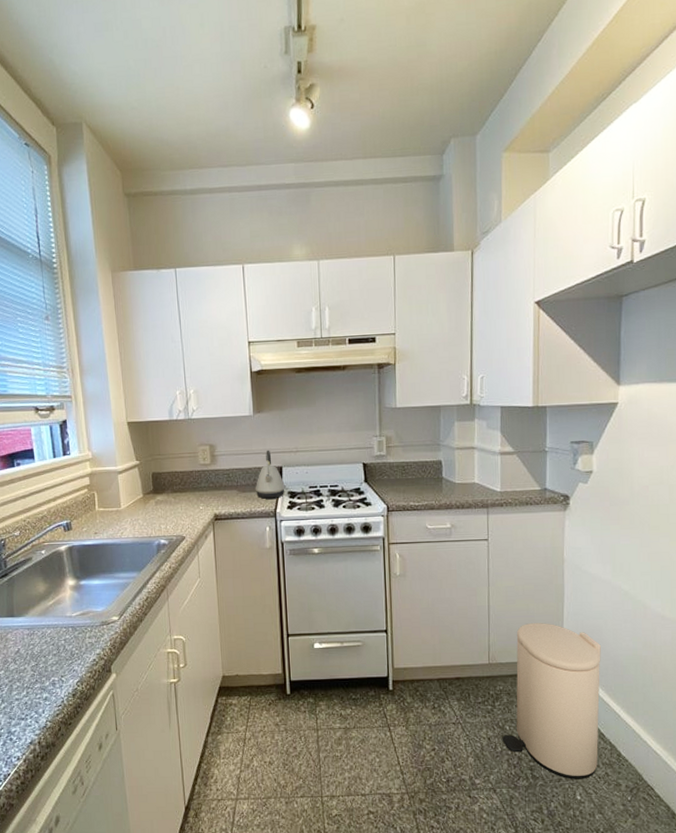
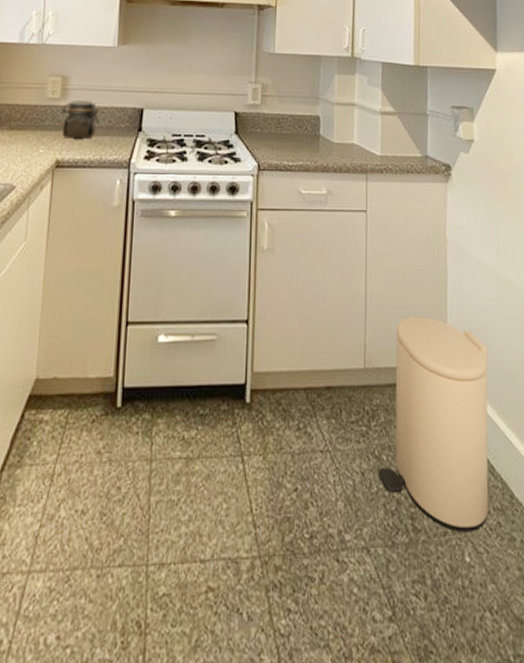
jar: none [212,463,246,496] -> present [60,100,100,139]
kettle: present [255,450,285,499] -> none [108,87,144,146]

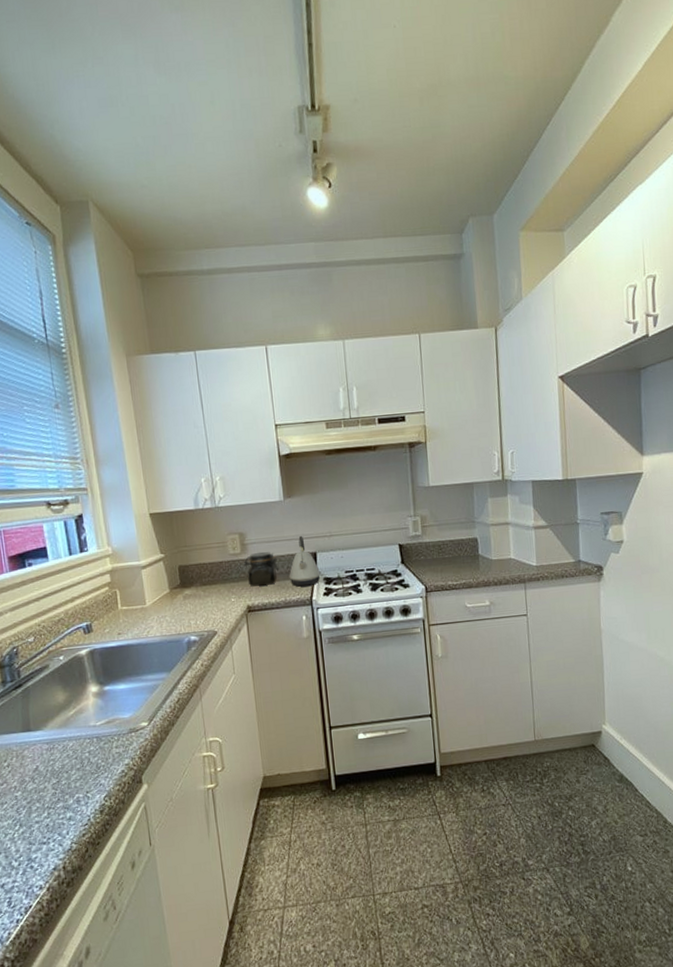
kettle: none [108,87,144,146] -> present [289,535,320,587]
pedal bin: present [378,317,489,532] -> none [552,695,646,851]

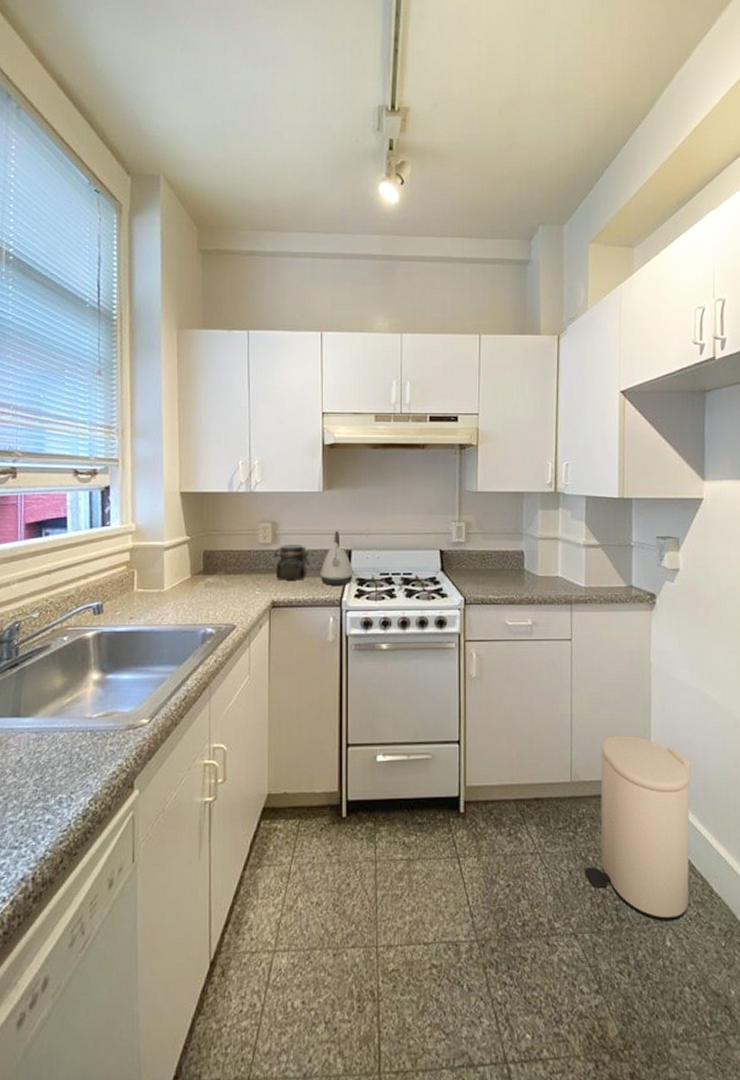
pedal bin: none [552,695,646,851] -> present [584,735,691,922]

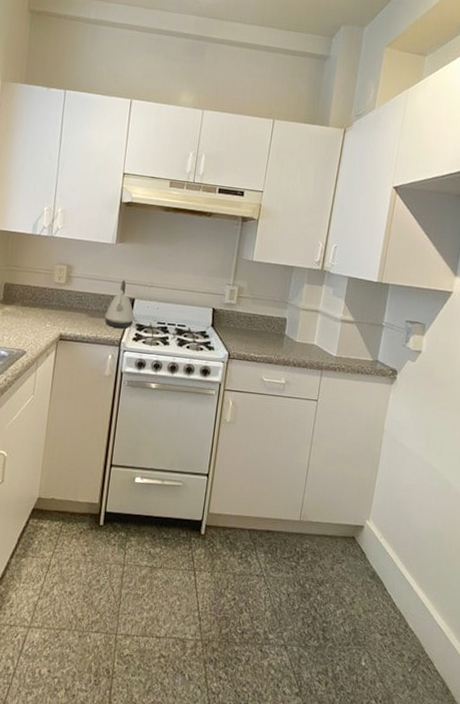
jar: present [273,544,310,580] -> none [65,286,98,319]
pedal bin: present [584,735,691,922] -> none [300,486,405,646]

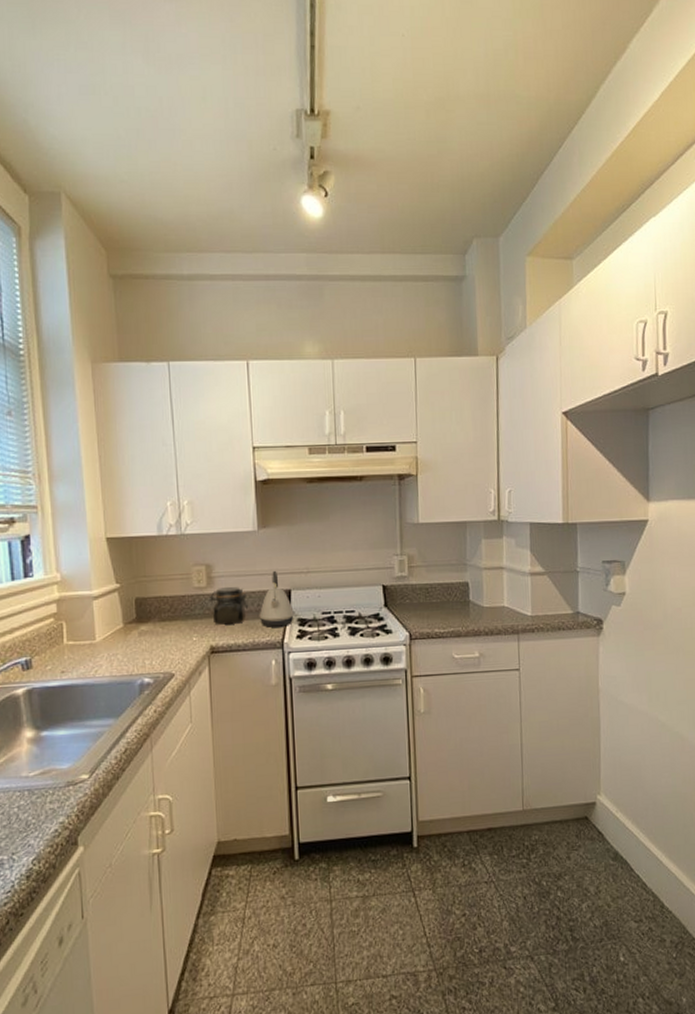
jar: none [65,286,98,319] -> present [208,586,249,625]

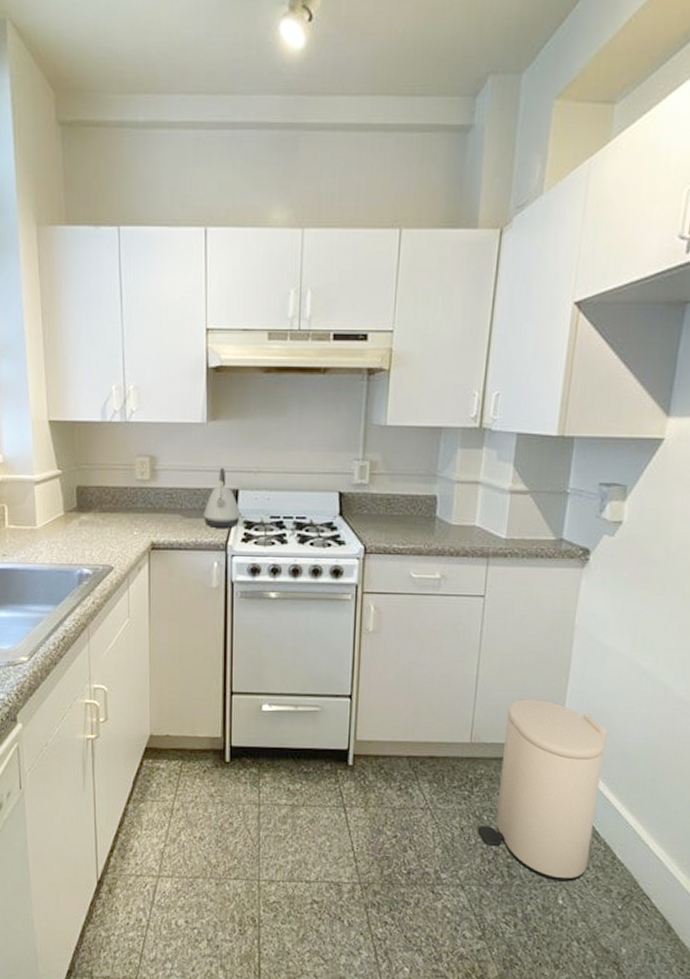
jar: present [208,586,249,625] -> none [151,481,193,521]
pedal bin: none [538,761,641,938] -> present [477,699,607,882]

